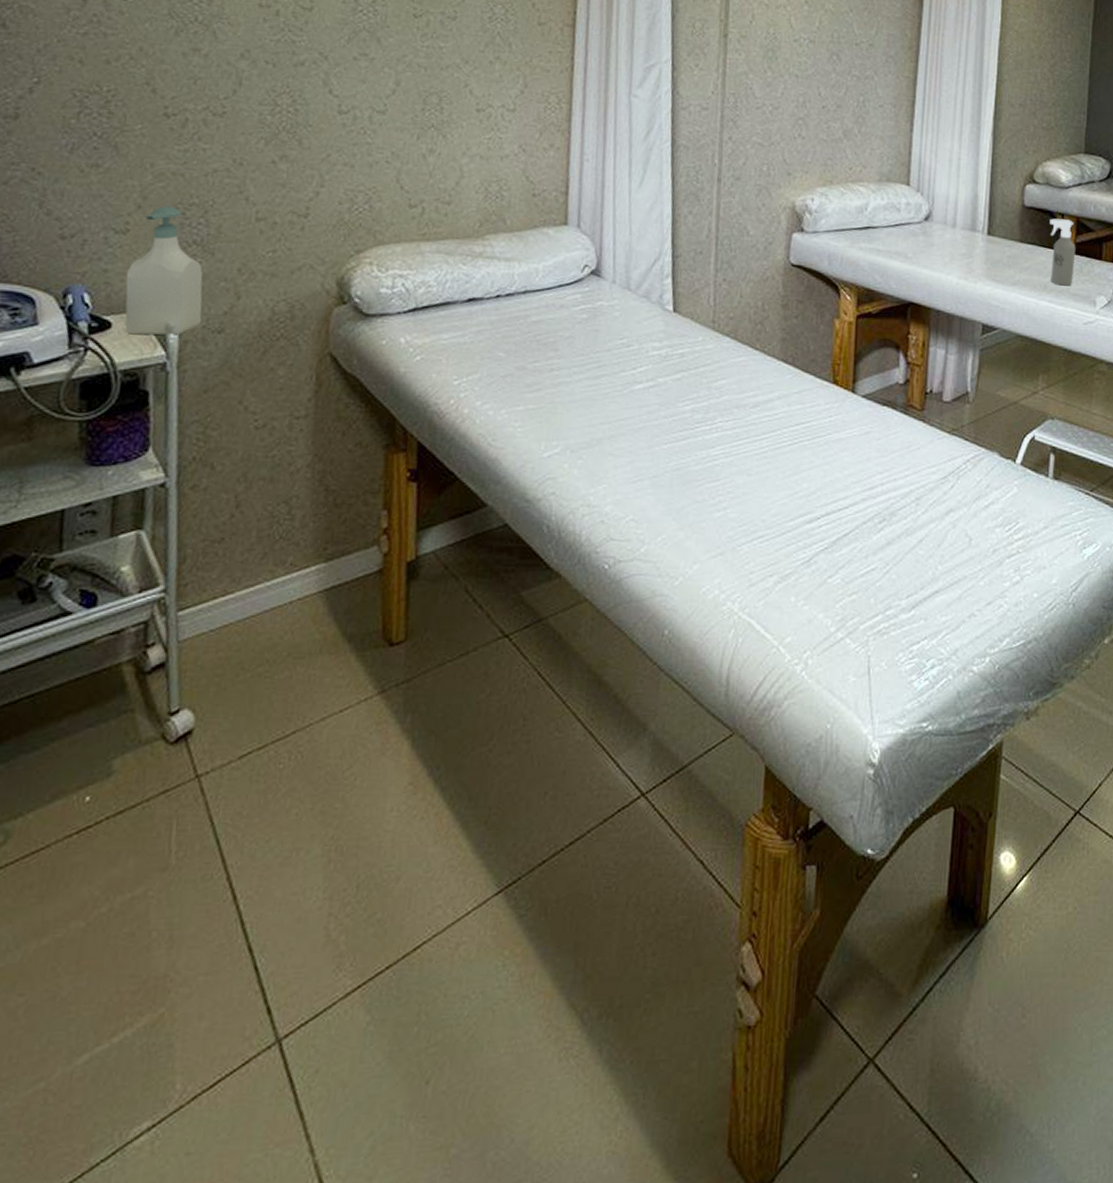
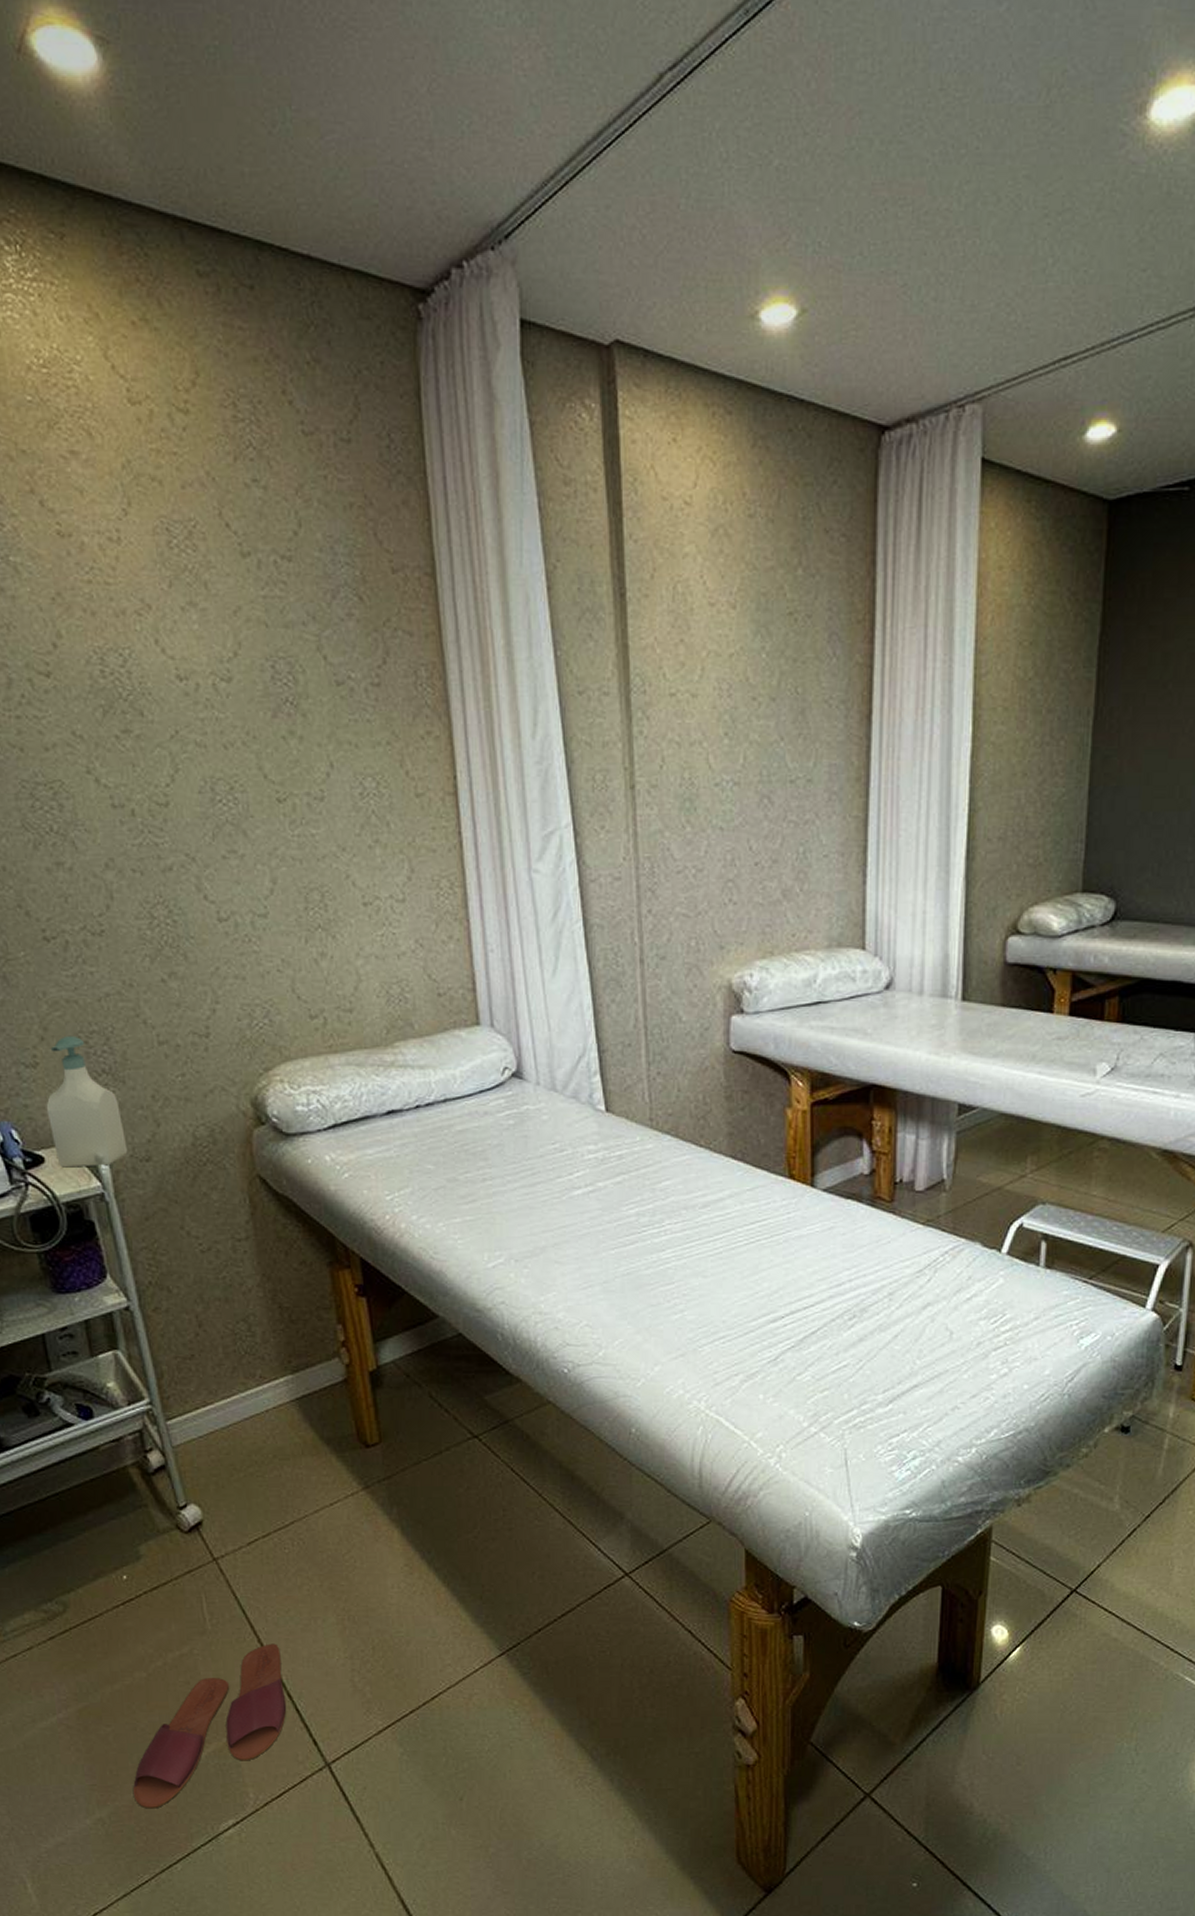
slippers: none [30,882,251,1111] -> present [133,1643,287,1809]
spray bottle: present [1050,218,1076,286] -> none [1038,975,1071,1054]

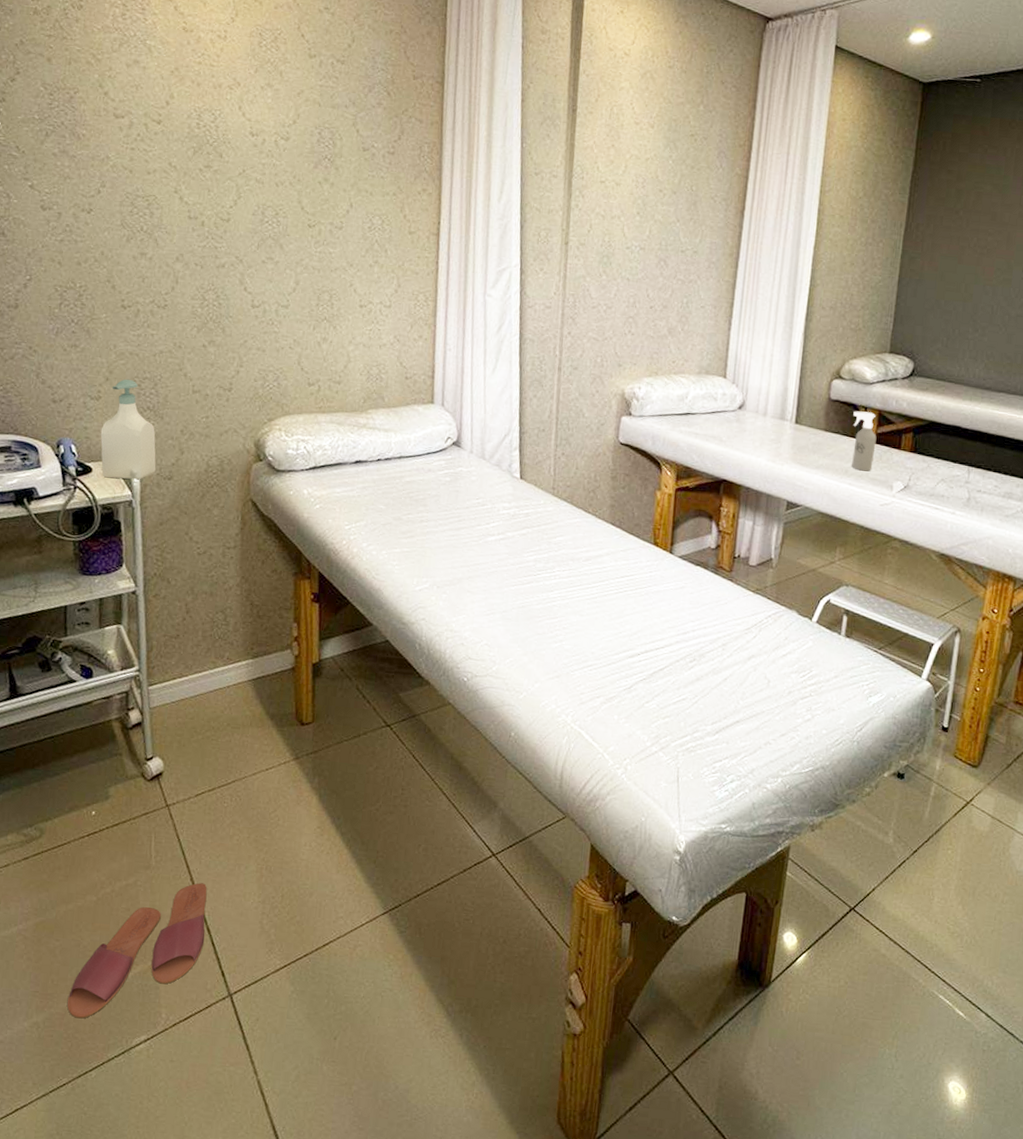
spray bottle: none [1038,975,1071,1054] -> present [852,411,877,472]

